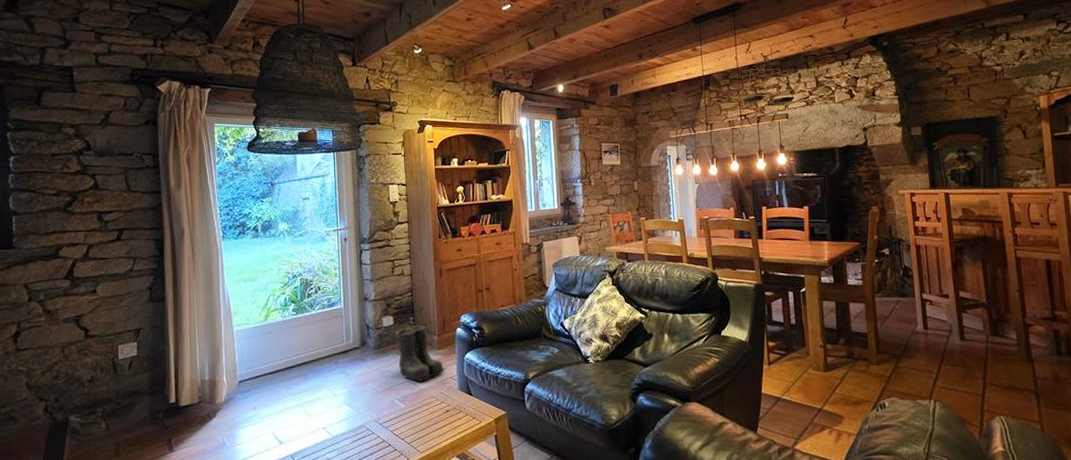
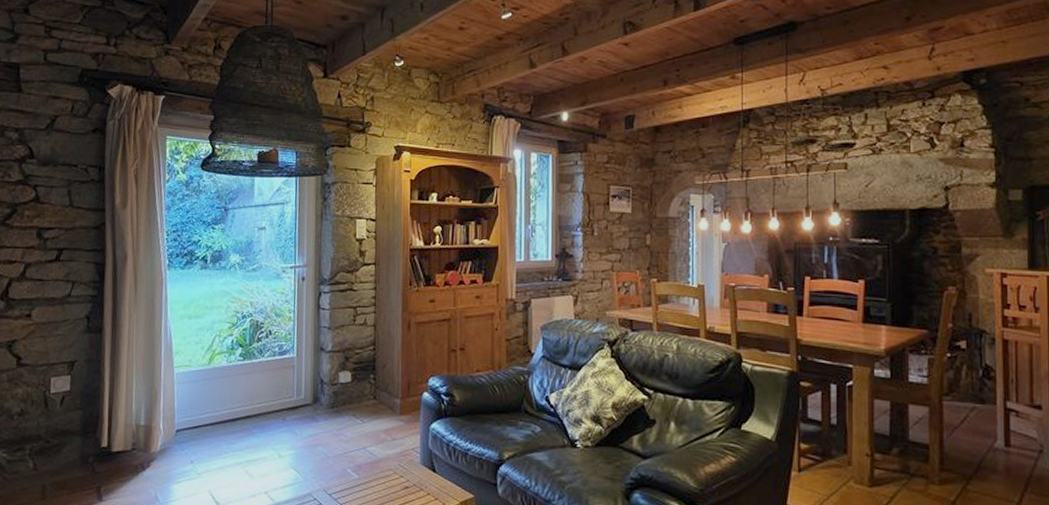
boots: present [395,325,446,382] -> none [352,385,408,450]

